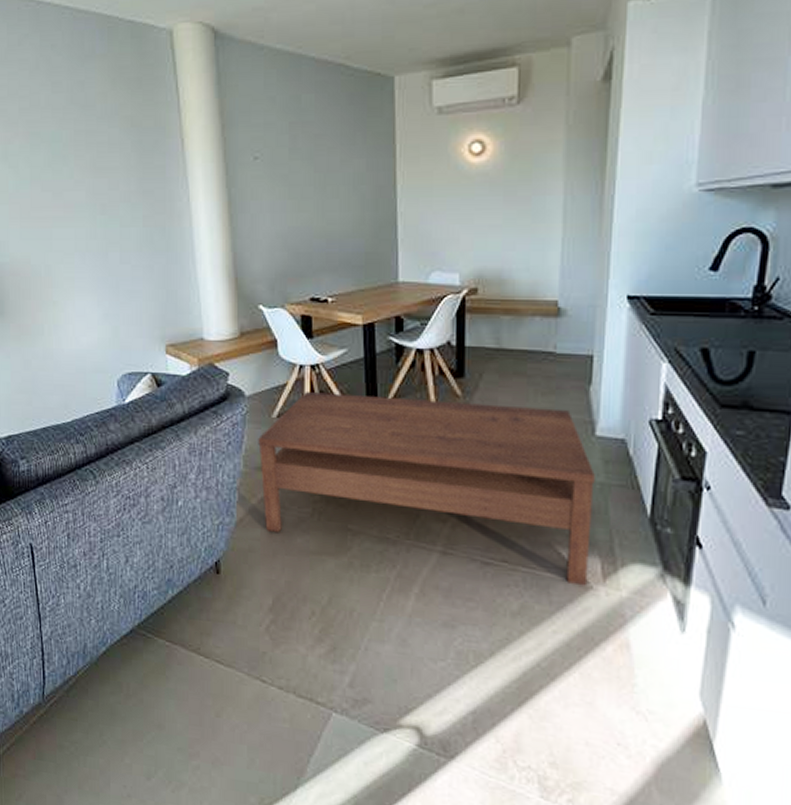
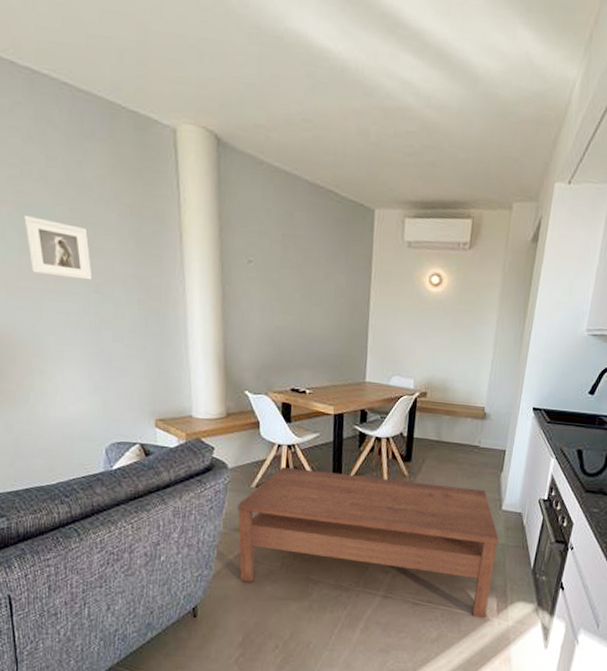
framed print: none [34,145,98,203] -> present [24,216,93,280]

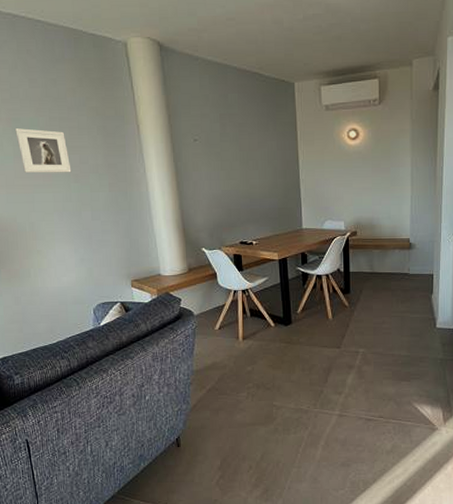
coffee table: present [237,467,499,619] -> none [205,309,437,428]

